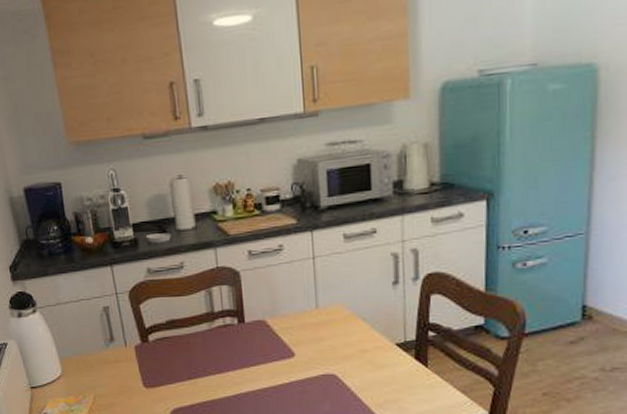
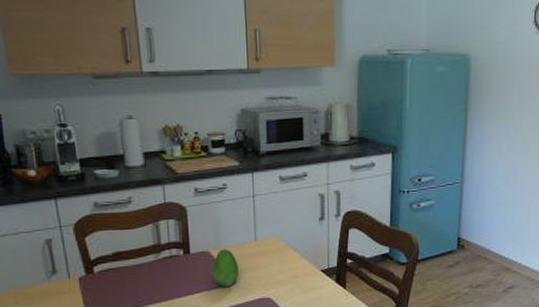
fruit: none [268,317,299,360] -> present [211,249,239,287]

